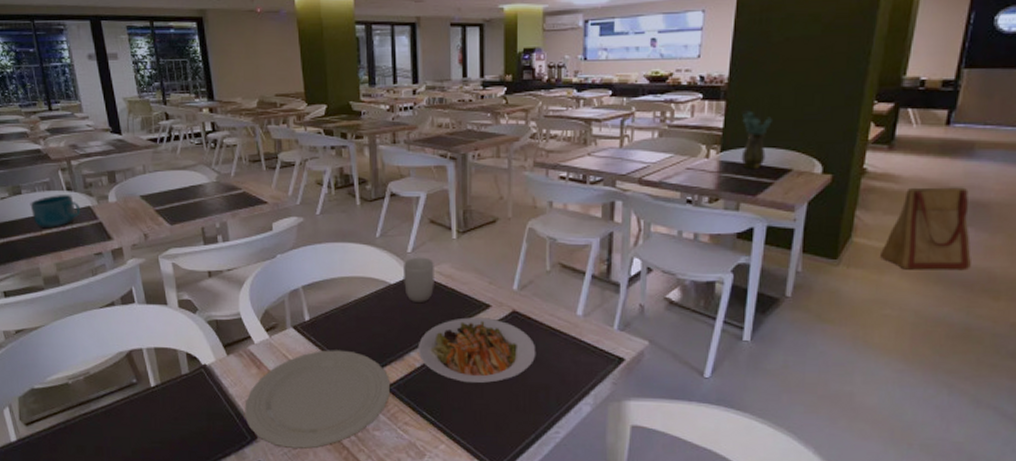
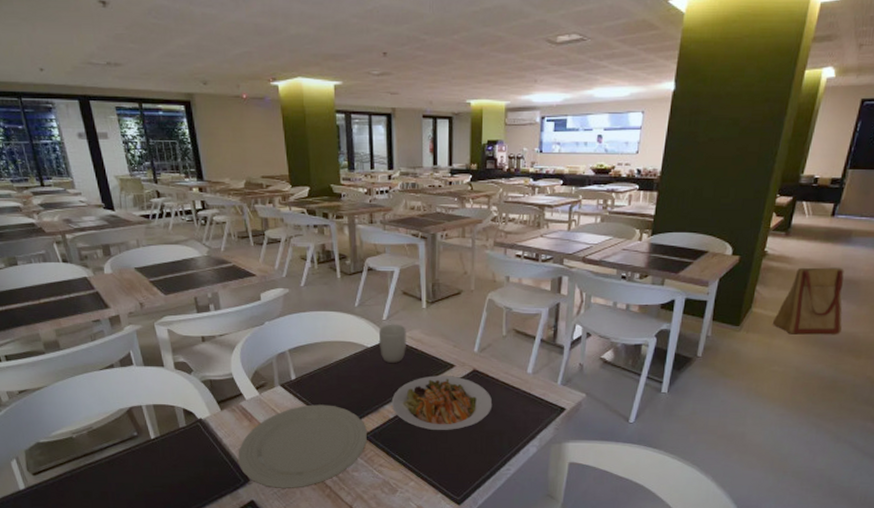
cup: present [30,195,81,227] -> none [26,266,78,296]
vase: present [741,109,774,170] -> none [667,199,696,251]

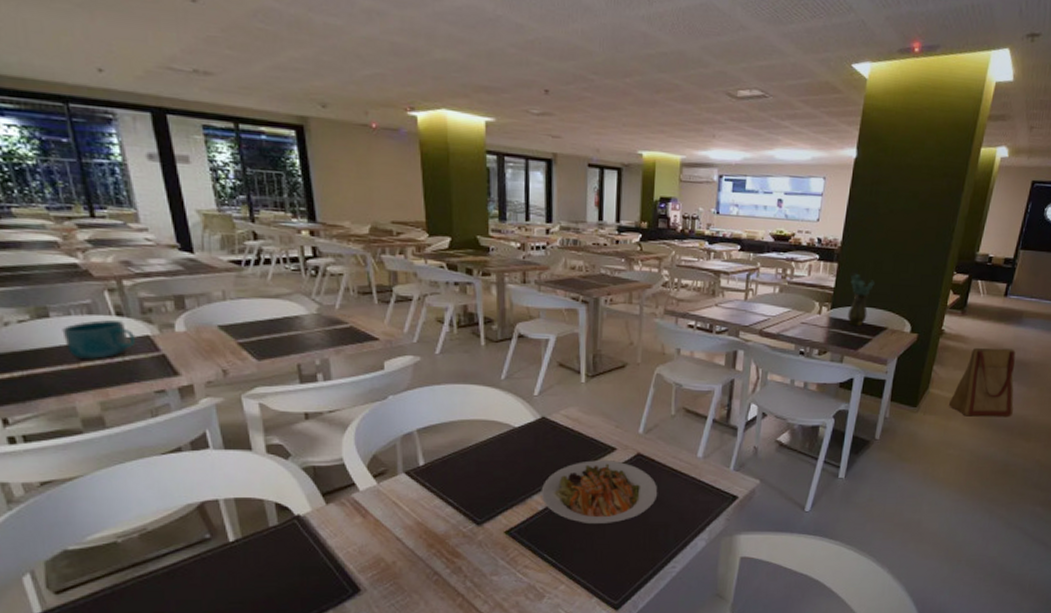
cup: none [26,266,78,296] -> present [62,320,136,359]
plate: present [238,404,367,489] -> none [346,495,510,600]
cup: present [380,324,406,363] -> none [529,400,561,446]
vase: none [667,199,696,251] -> present [847,271,876,327]

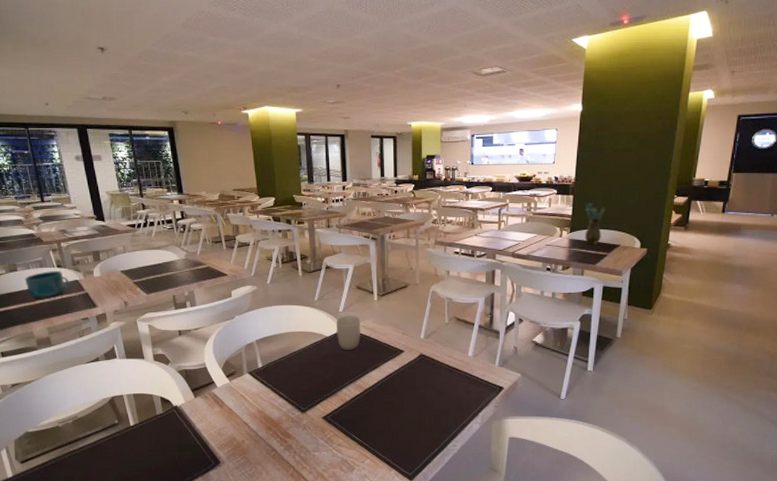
cup: none [529,400,561,446] -> present [337,315,360,350]
salad: present [541,460,658,523] -> none [348,360,439,410]
shopping bag: present [949,348,1016,418] -> none [681,256,741,316]

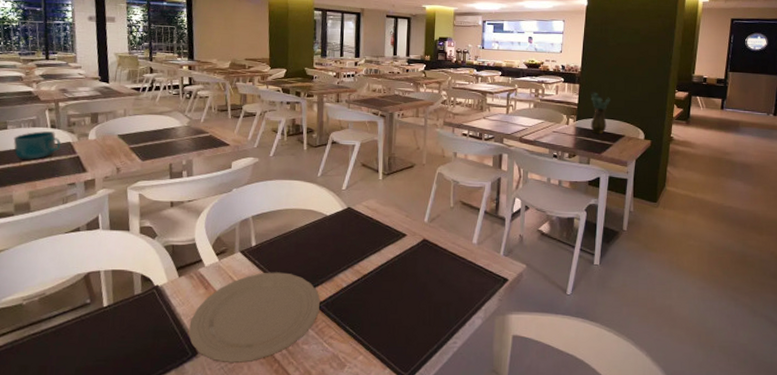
plate: none [209,390,326,470] -> present [188,272,320,364]
cup: present [337,315,360,350] -> none [337,193,363,231]

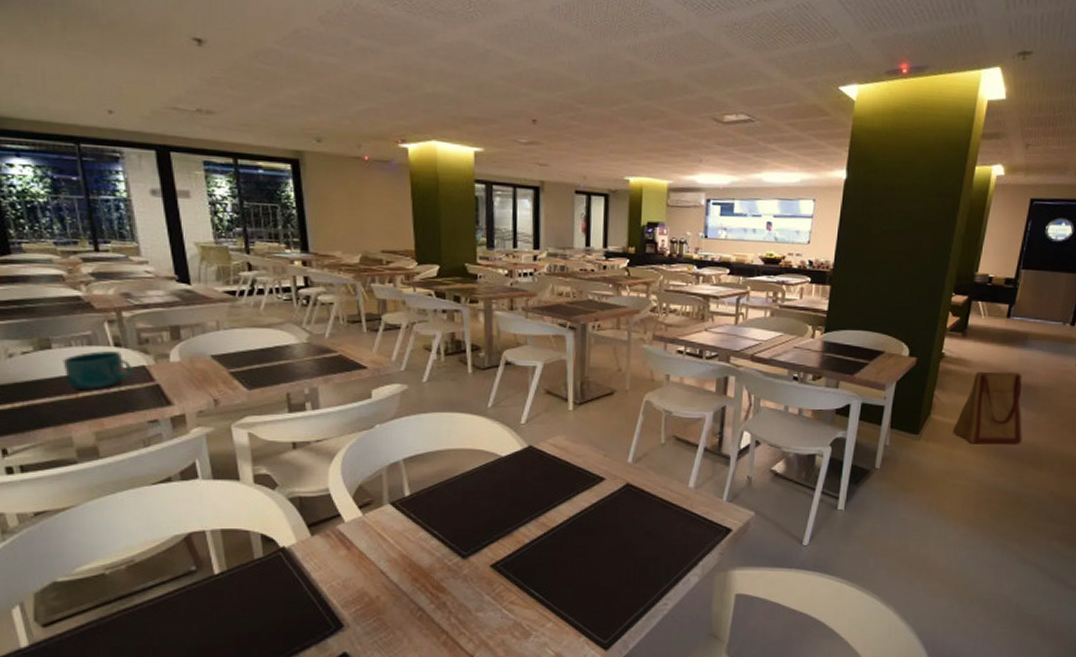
plate: present [188,272,320,364] -> none [330,527,496,637]
vase: present [590,91,611,135] -> none [842,294,870,351]
shopping bag: none [685,152,744,213] -> present [953,371,1023,445]

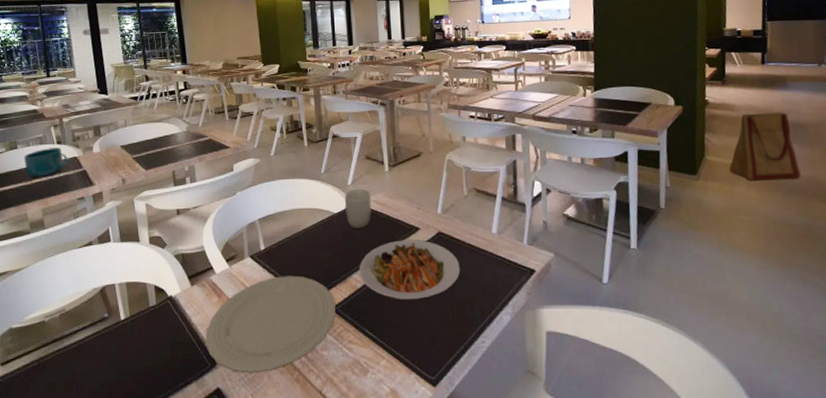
plate: none [330,527,496,637] -> present [206,275,336,373]
cup: none [516,428,548,476] -> present [345,188,371,229]
salad: none [527,491,649,557] -> present [359,239,461,299]

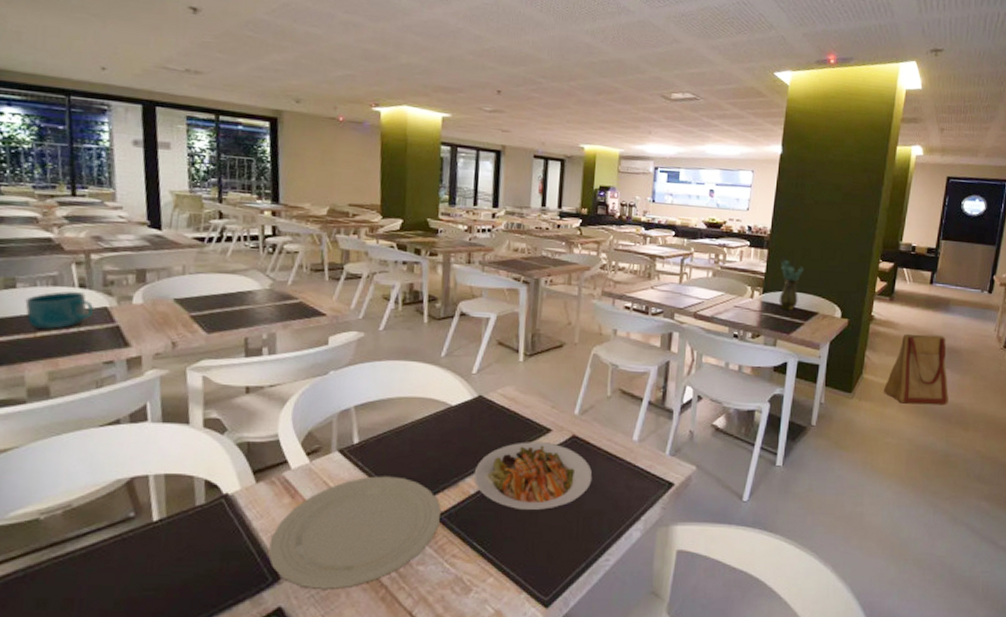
cup: present [345,188,371,229] -> none [465,378,499,425]
vase: none [606,57,632,104] -> present [779,258,805,311]

